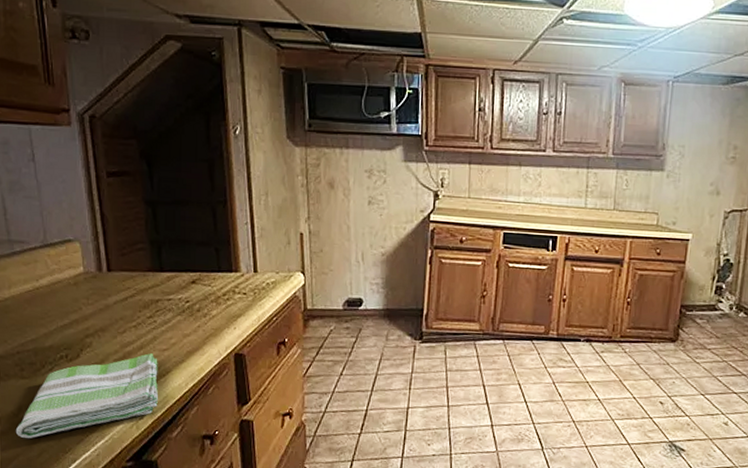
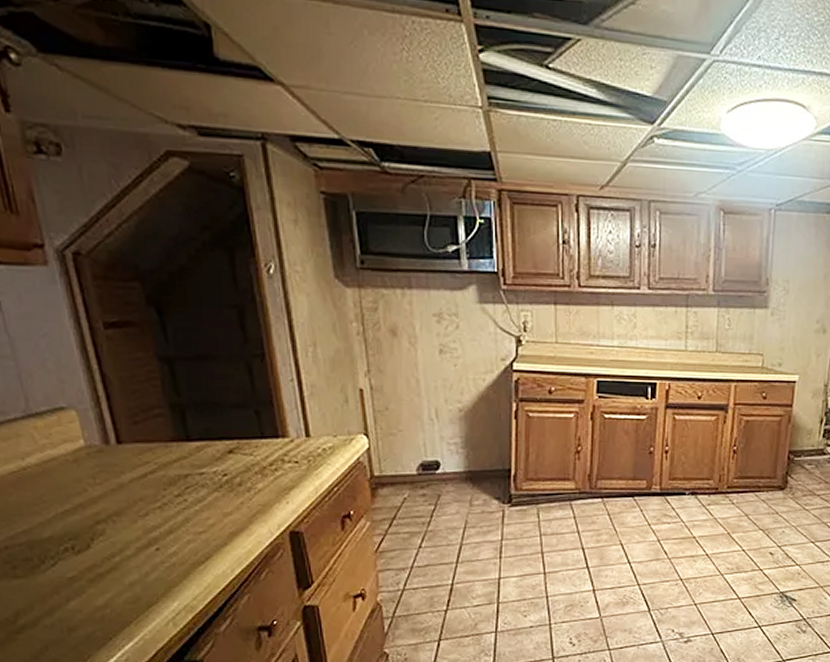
dish towel: present [15,353,158,438] -> none [13,538,198,648]

